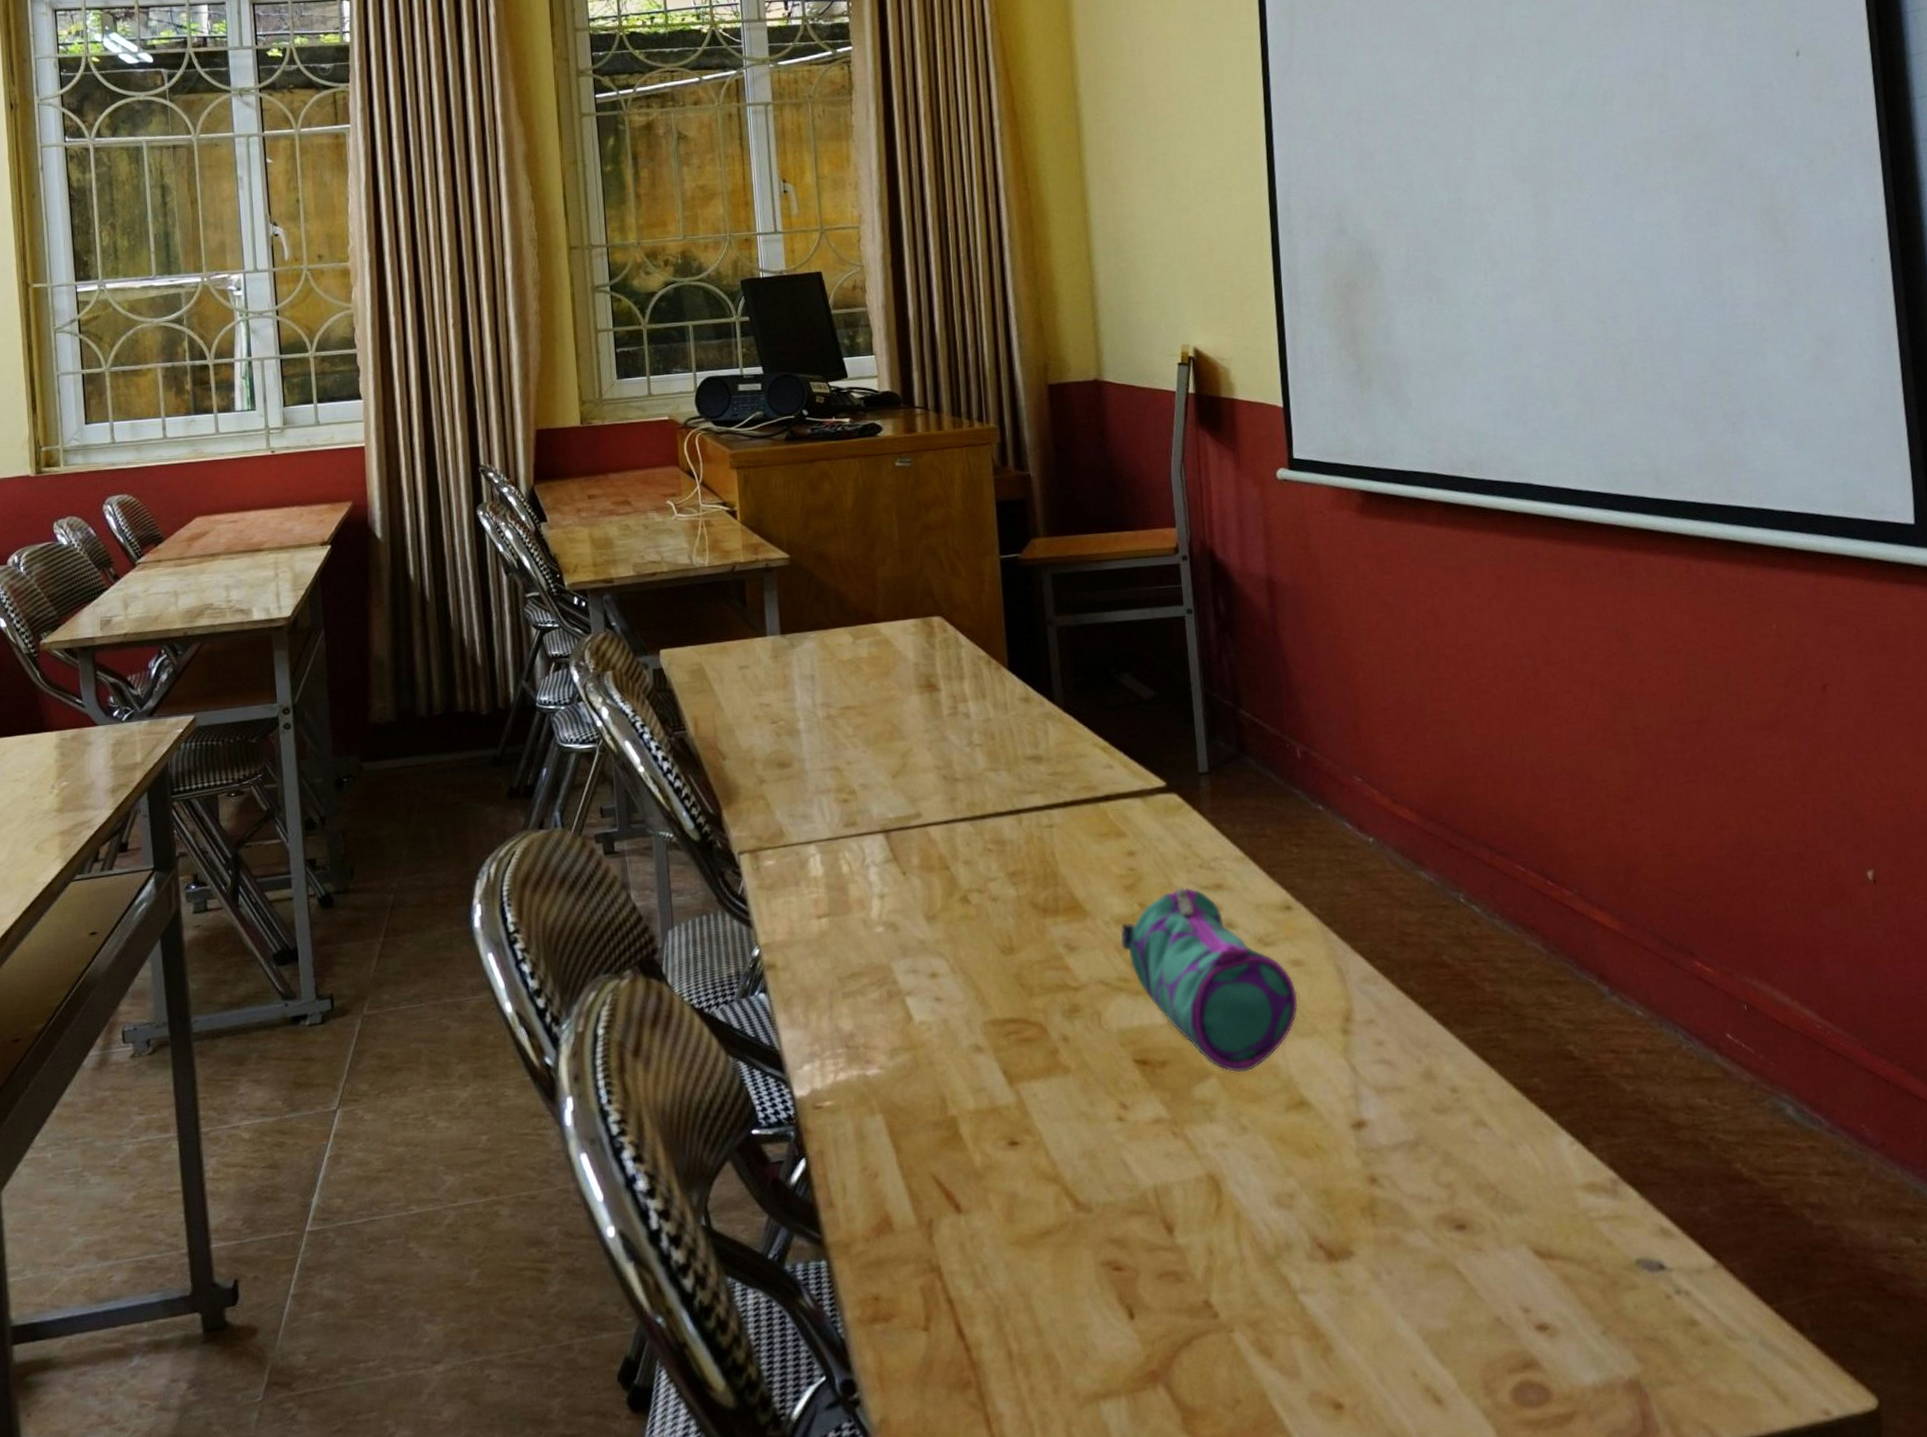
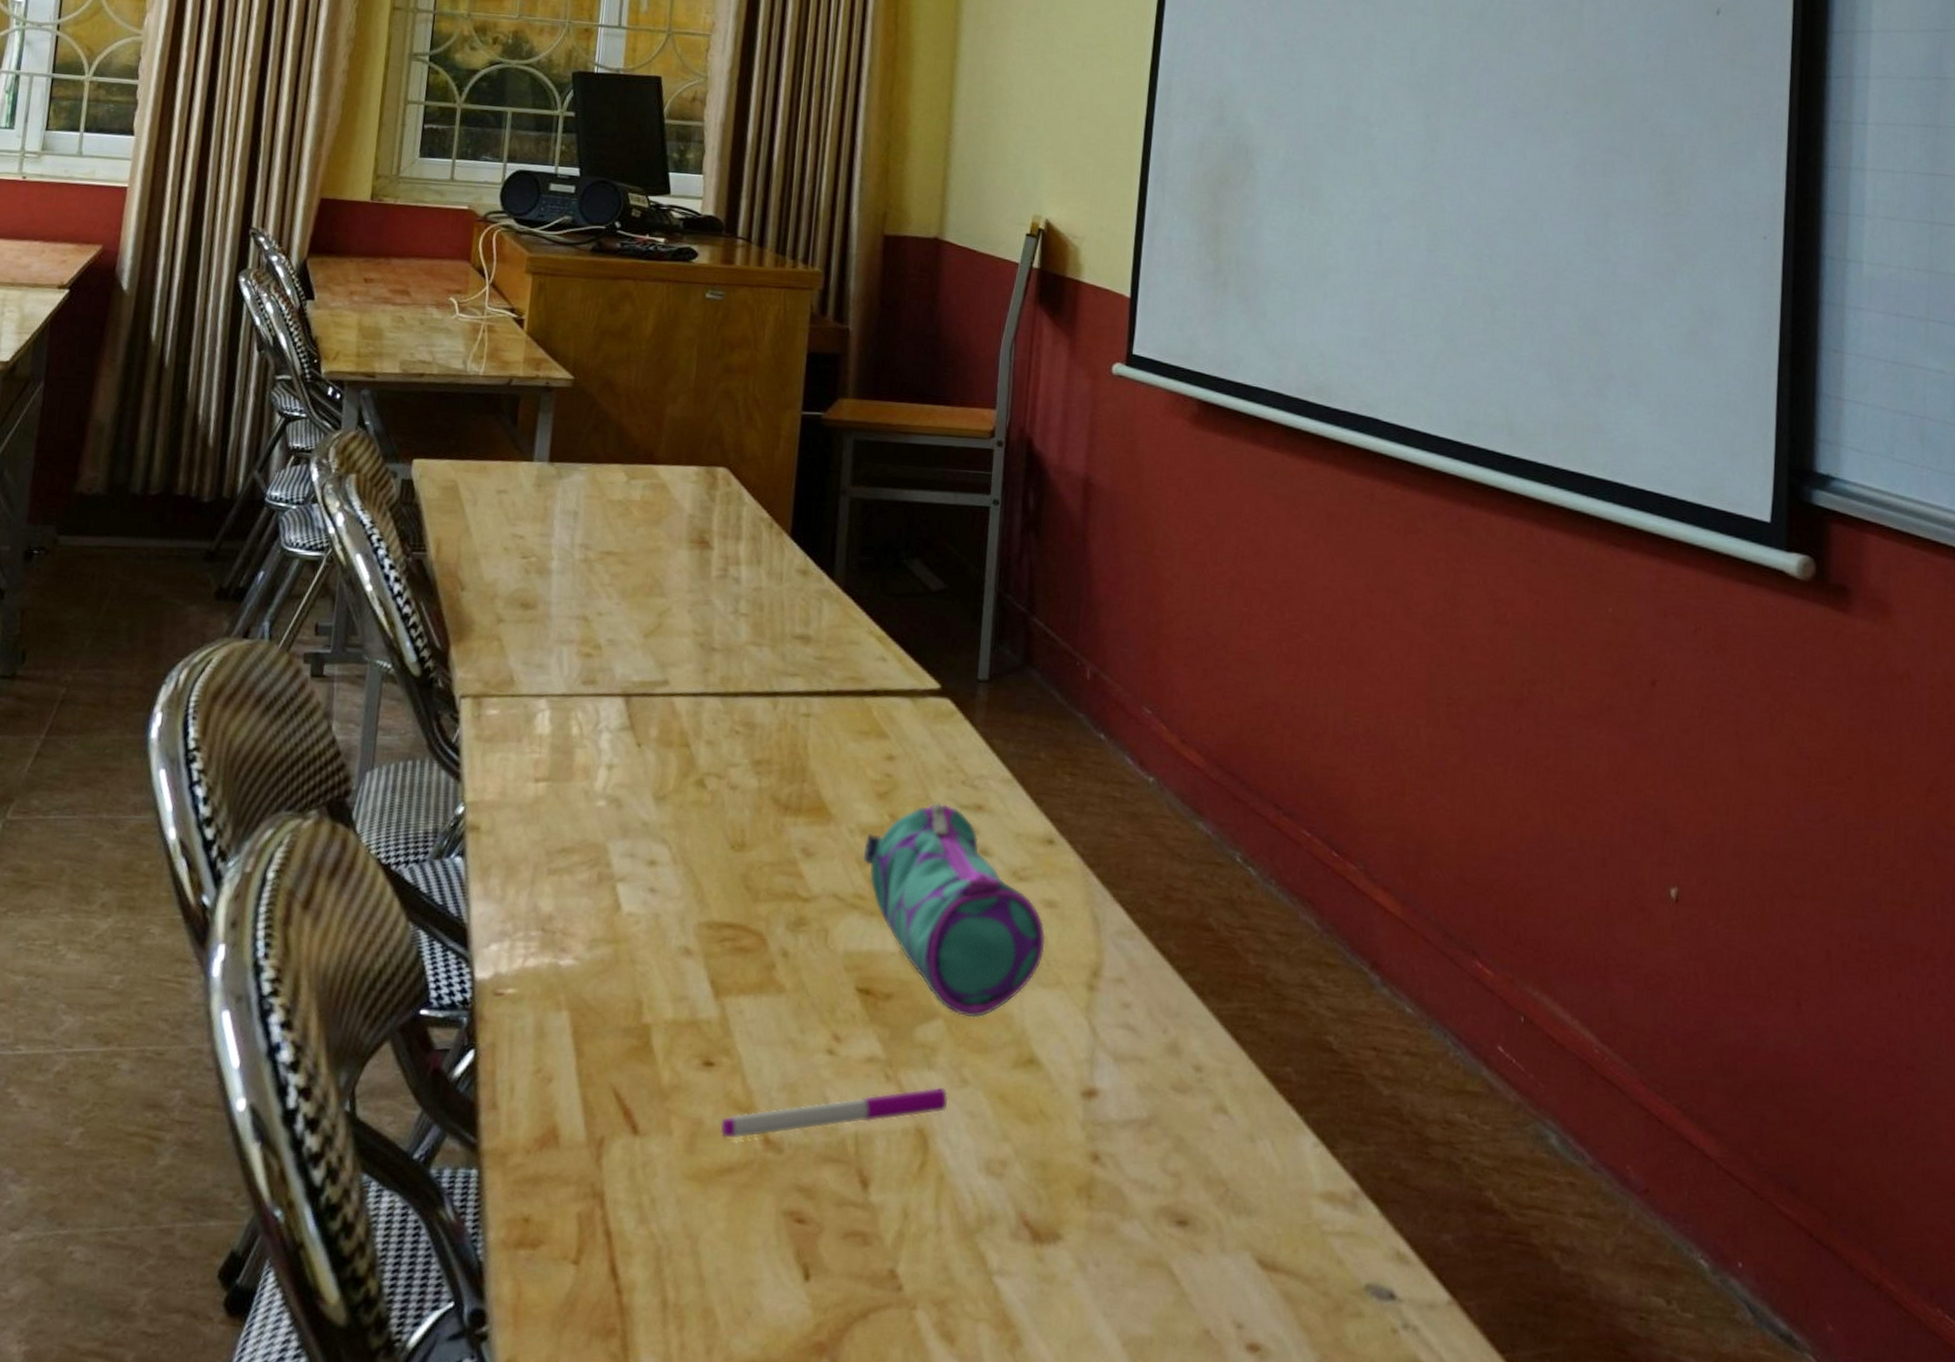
pen: none [1033,1136,1233,1207] -> present [720,1086,949,1139]

